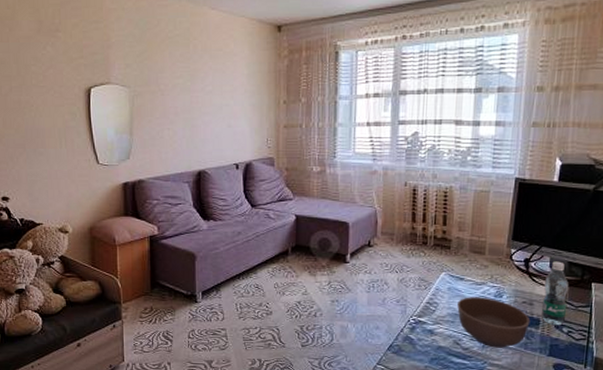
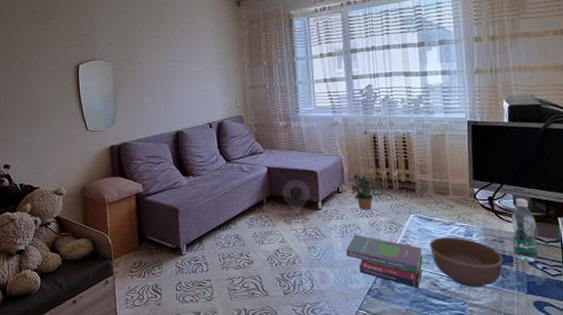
books: none [370,290,449,347] -> present [345,235,423,289]
potted plant: none [379,228,418,265] -> present [347,174,385,210]

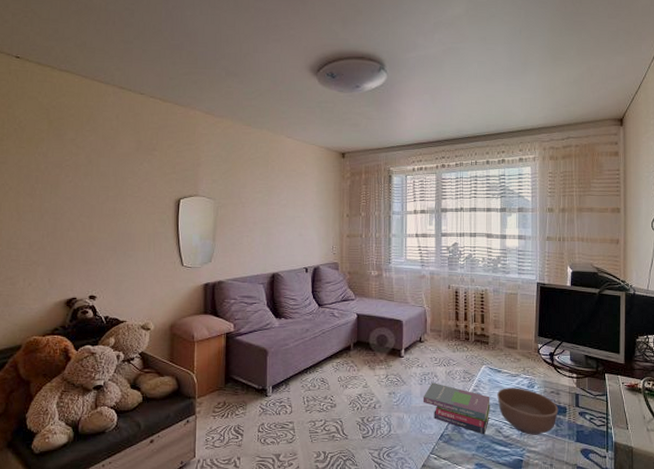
potted plant: present [347,174,385,210] -> none [429,326,462,359]
bottle: present [511,198,537,262] -> none [568,355,586,413]

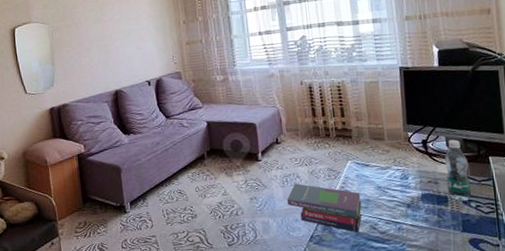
bowl: present [497,388,559,435] -> none [367,180,439,229]
bottle: none [568,355,586,413] -> present [444,139,471,202]

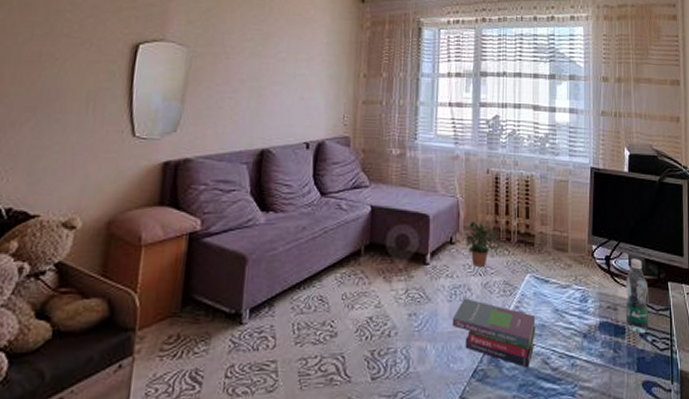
potted plant: none [286,124,322,159] -> present [462,222,502,267]

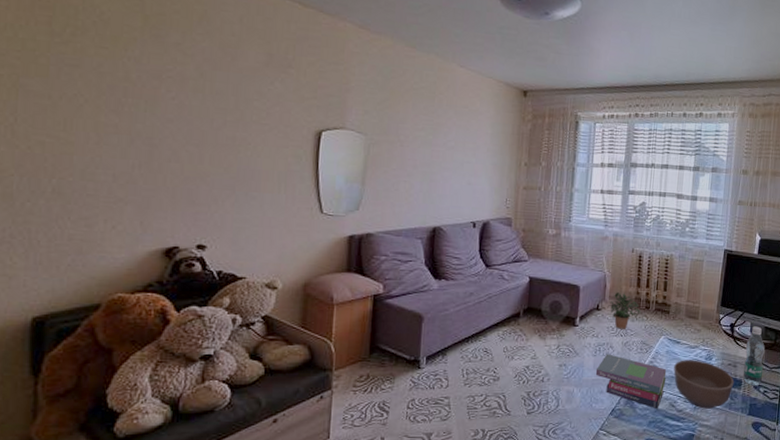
bowl: none [544,302,616,366] -> present [673,360,734,409]

